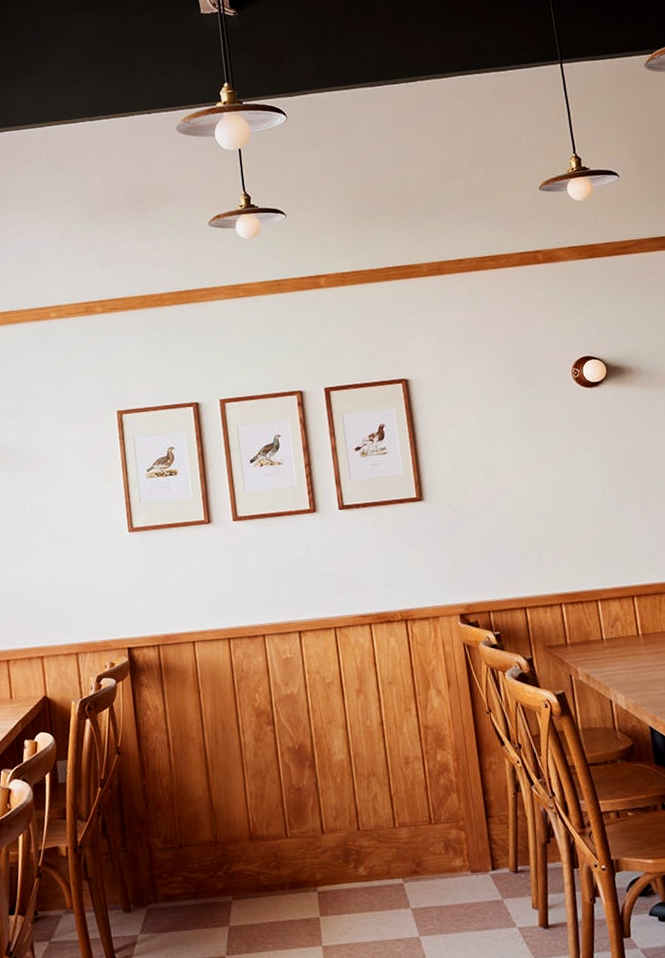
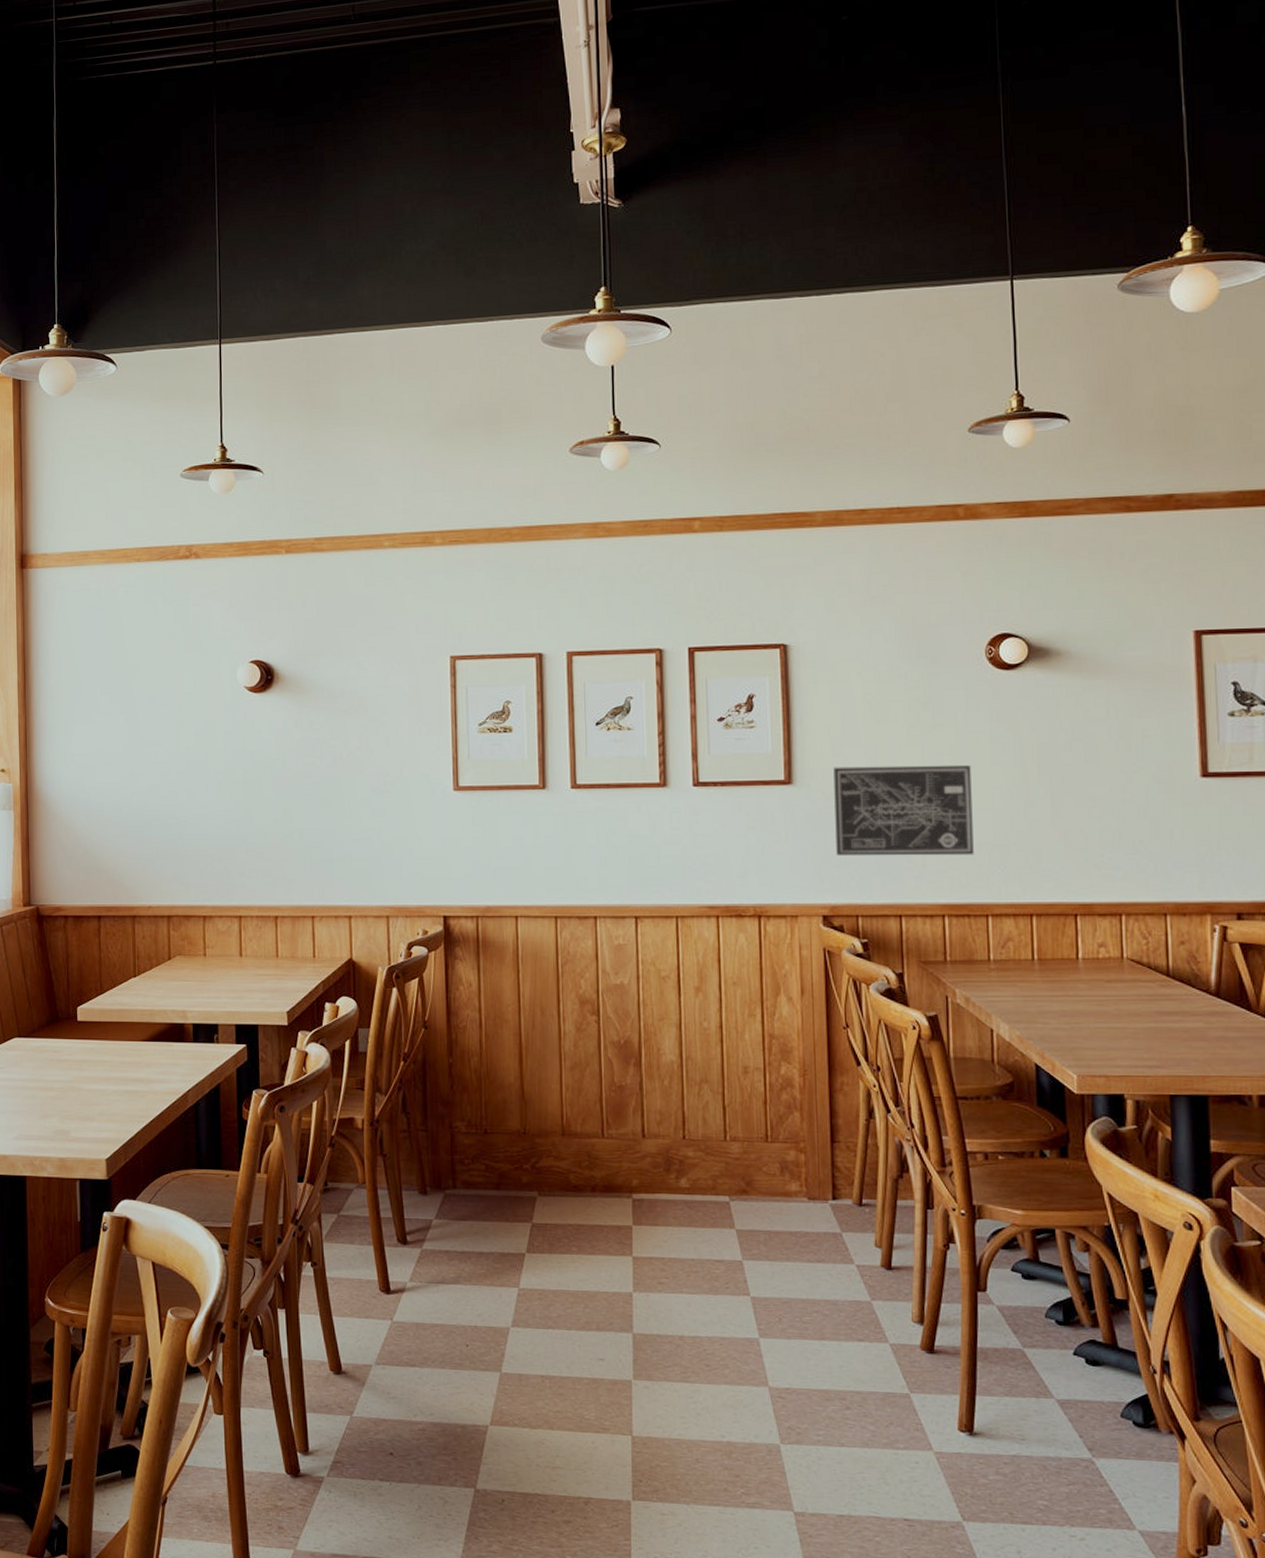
wall art: none [456,471,581,560] -> present [833,764,974,856]

